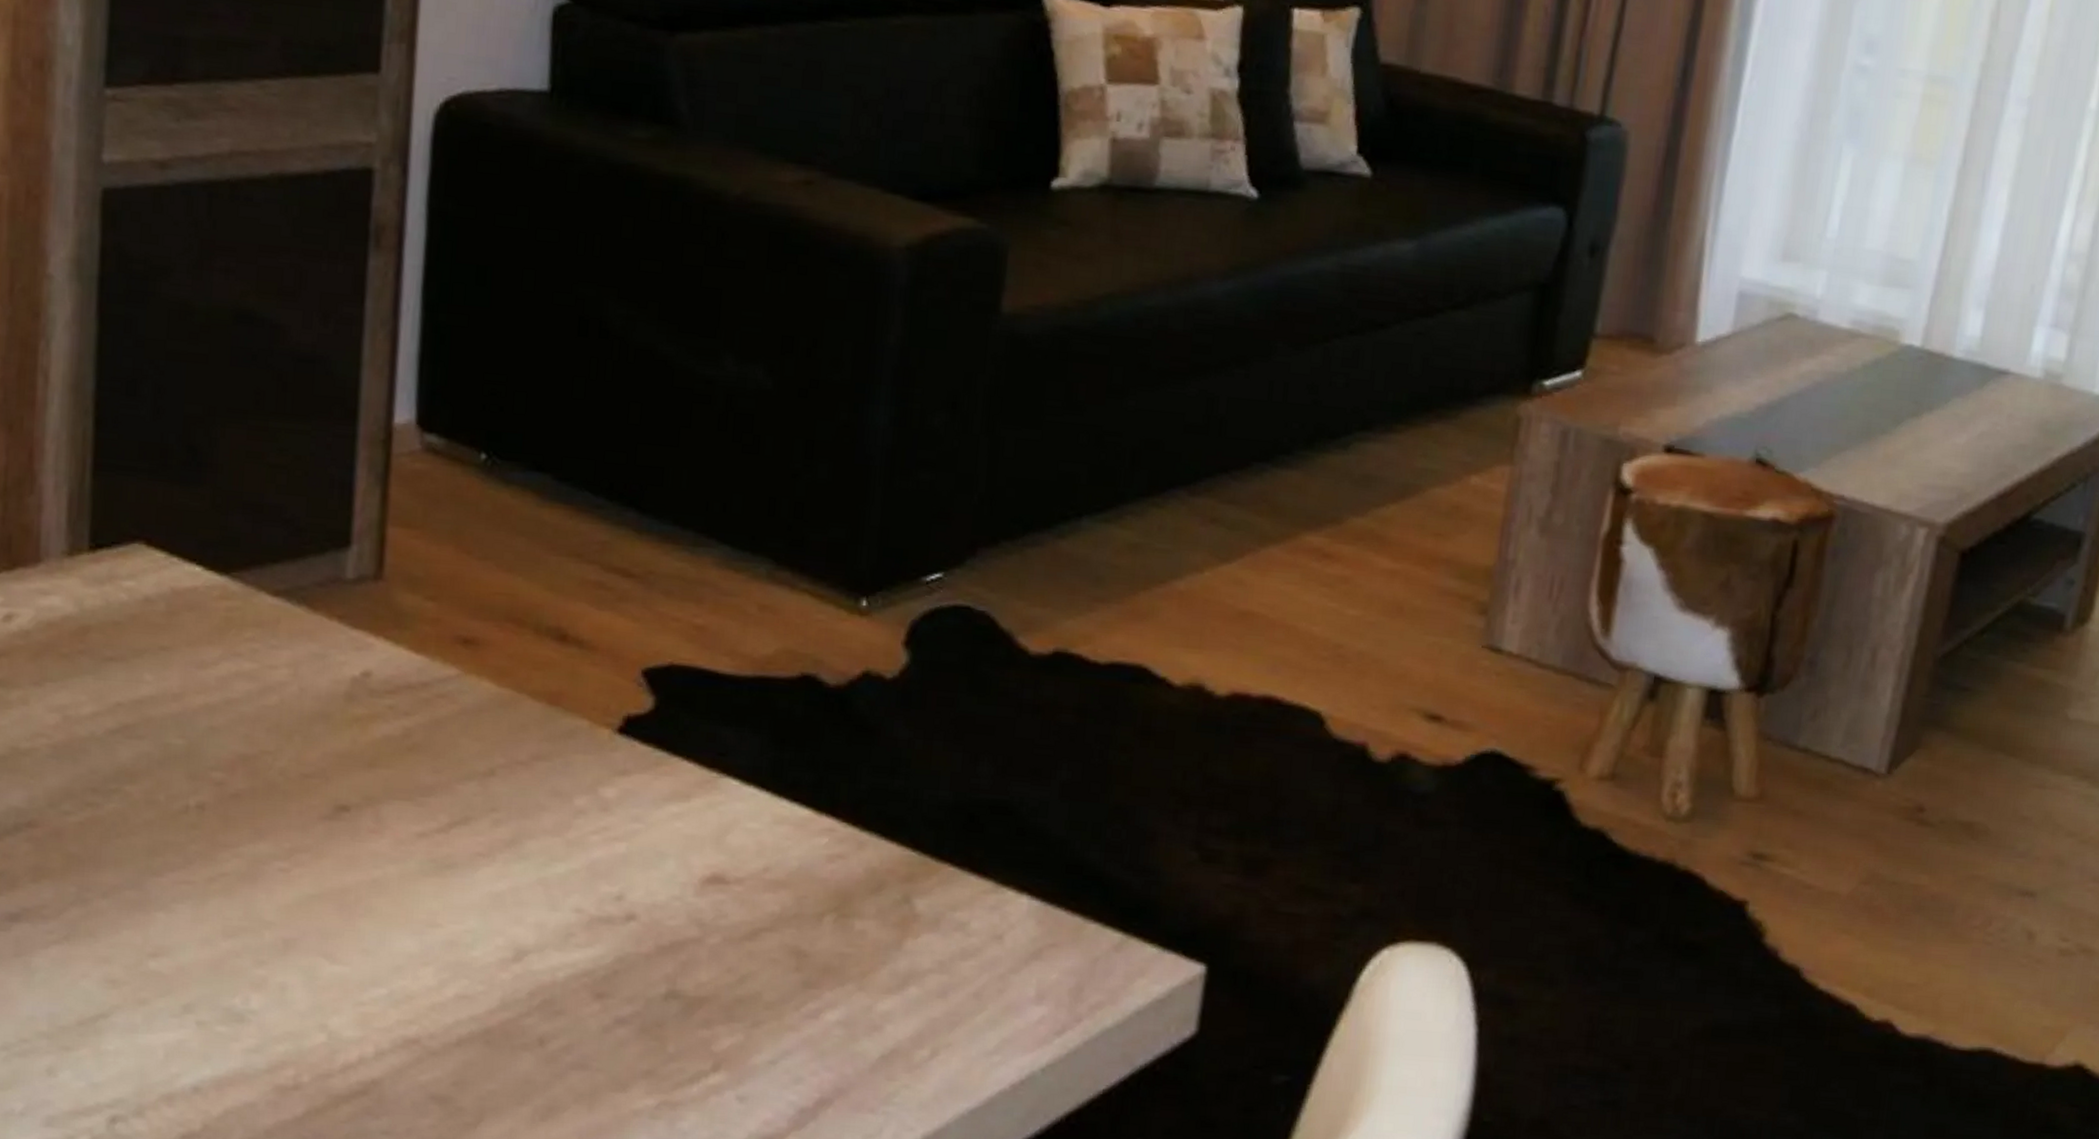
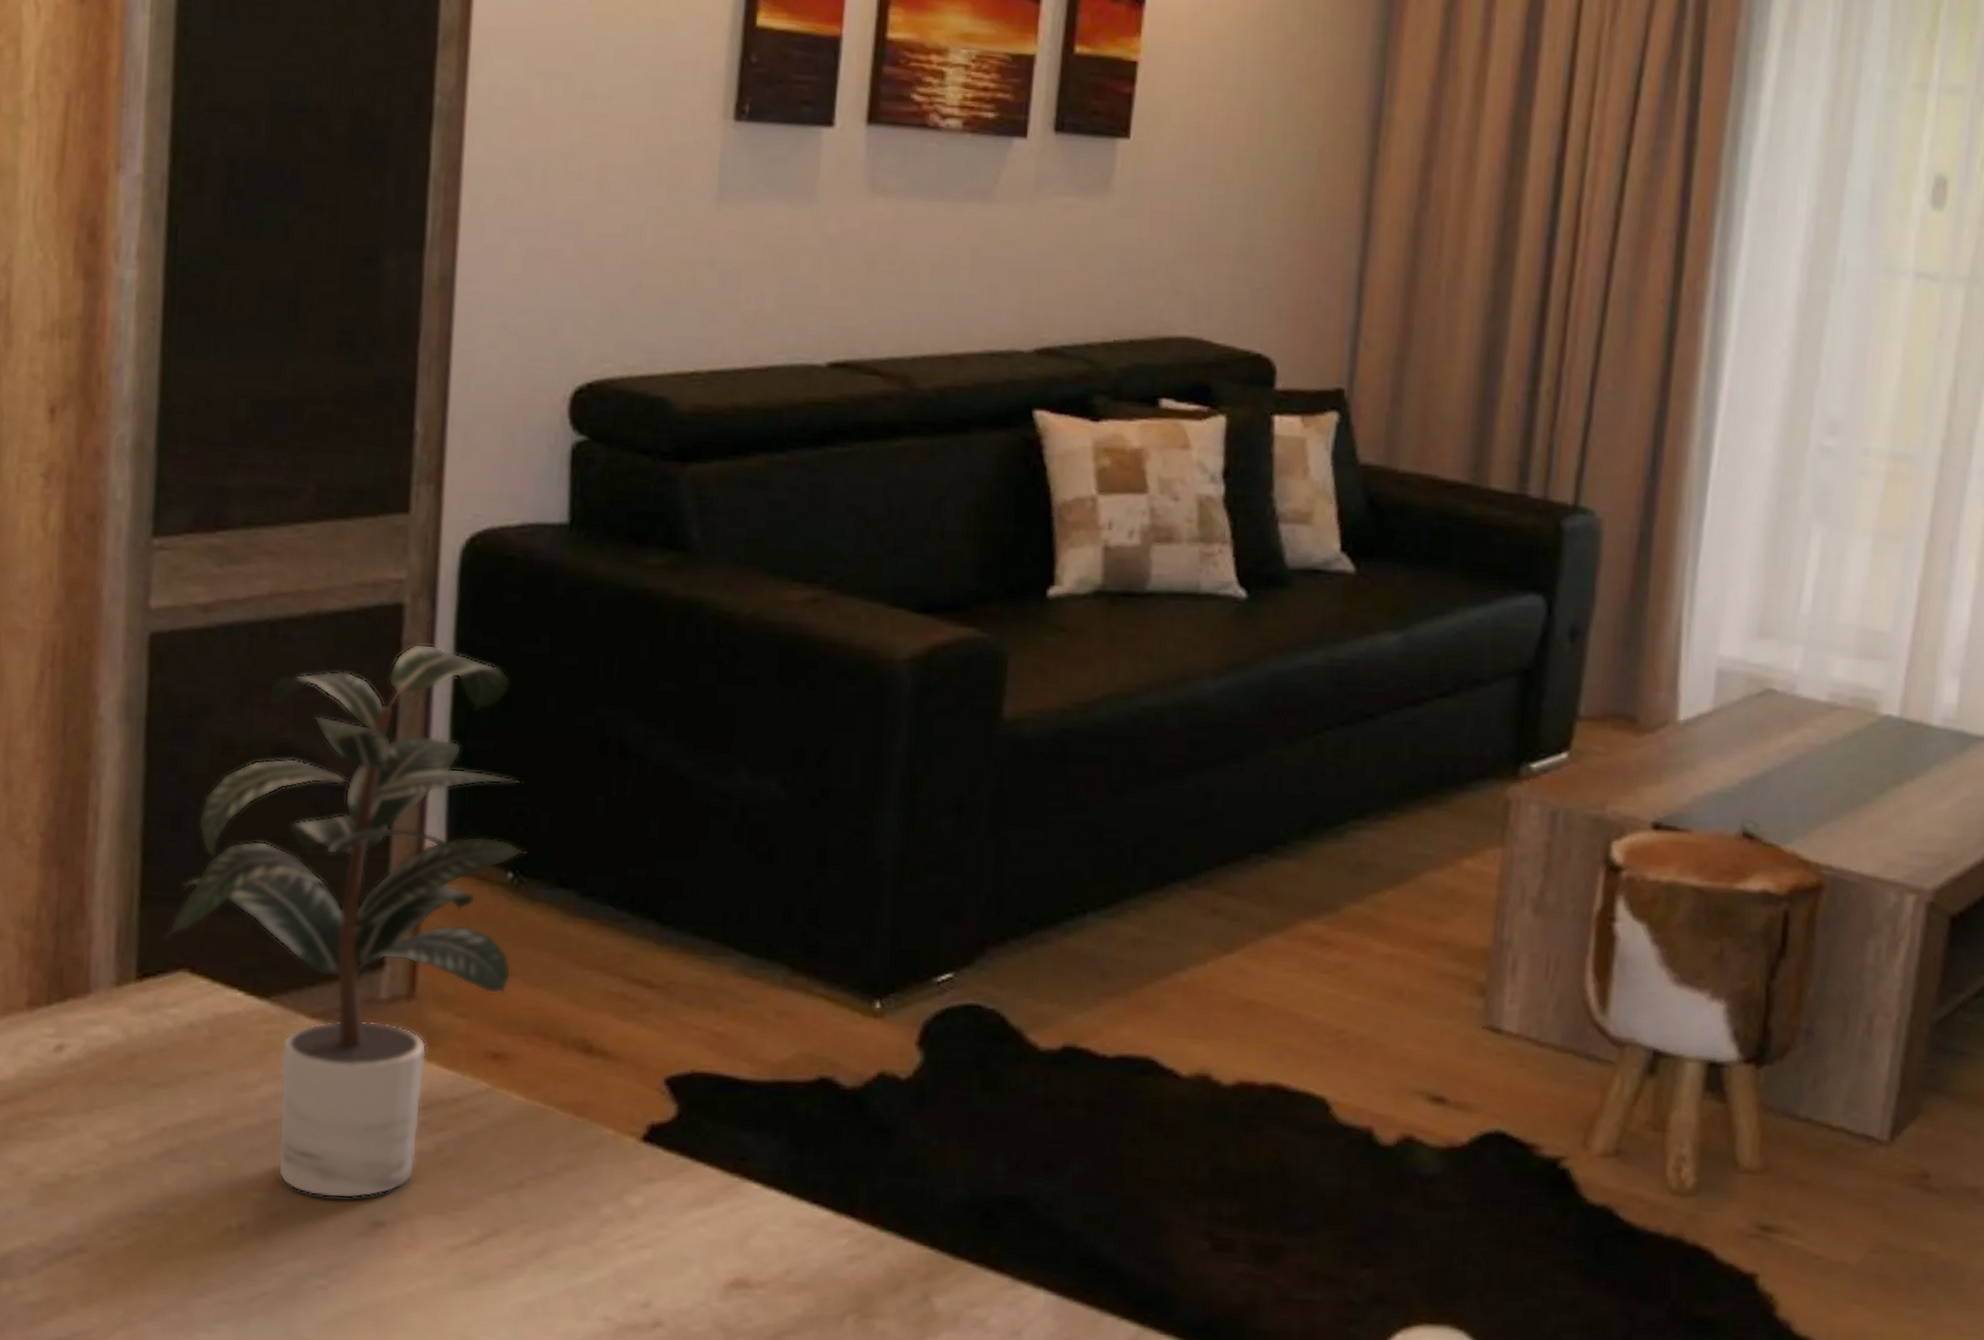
potted plant: none [119,211,502,782] -> present [165,643,528,1199]

